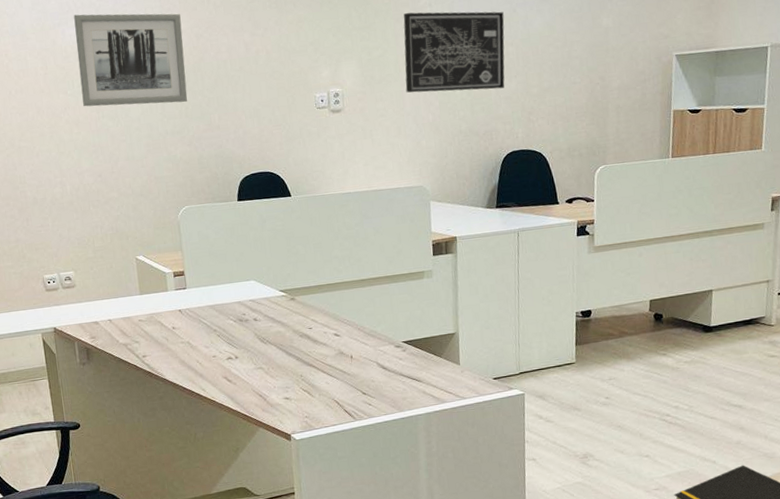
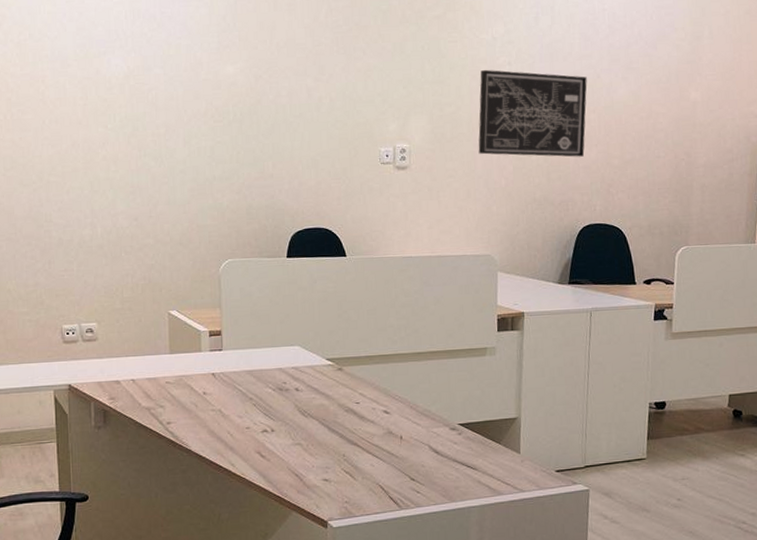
wall art: present [74,13,188,107] -> none [122,44,241,147]

